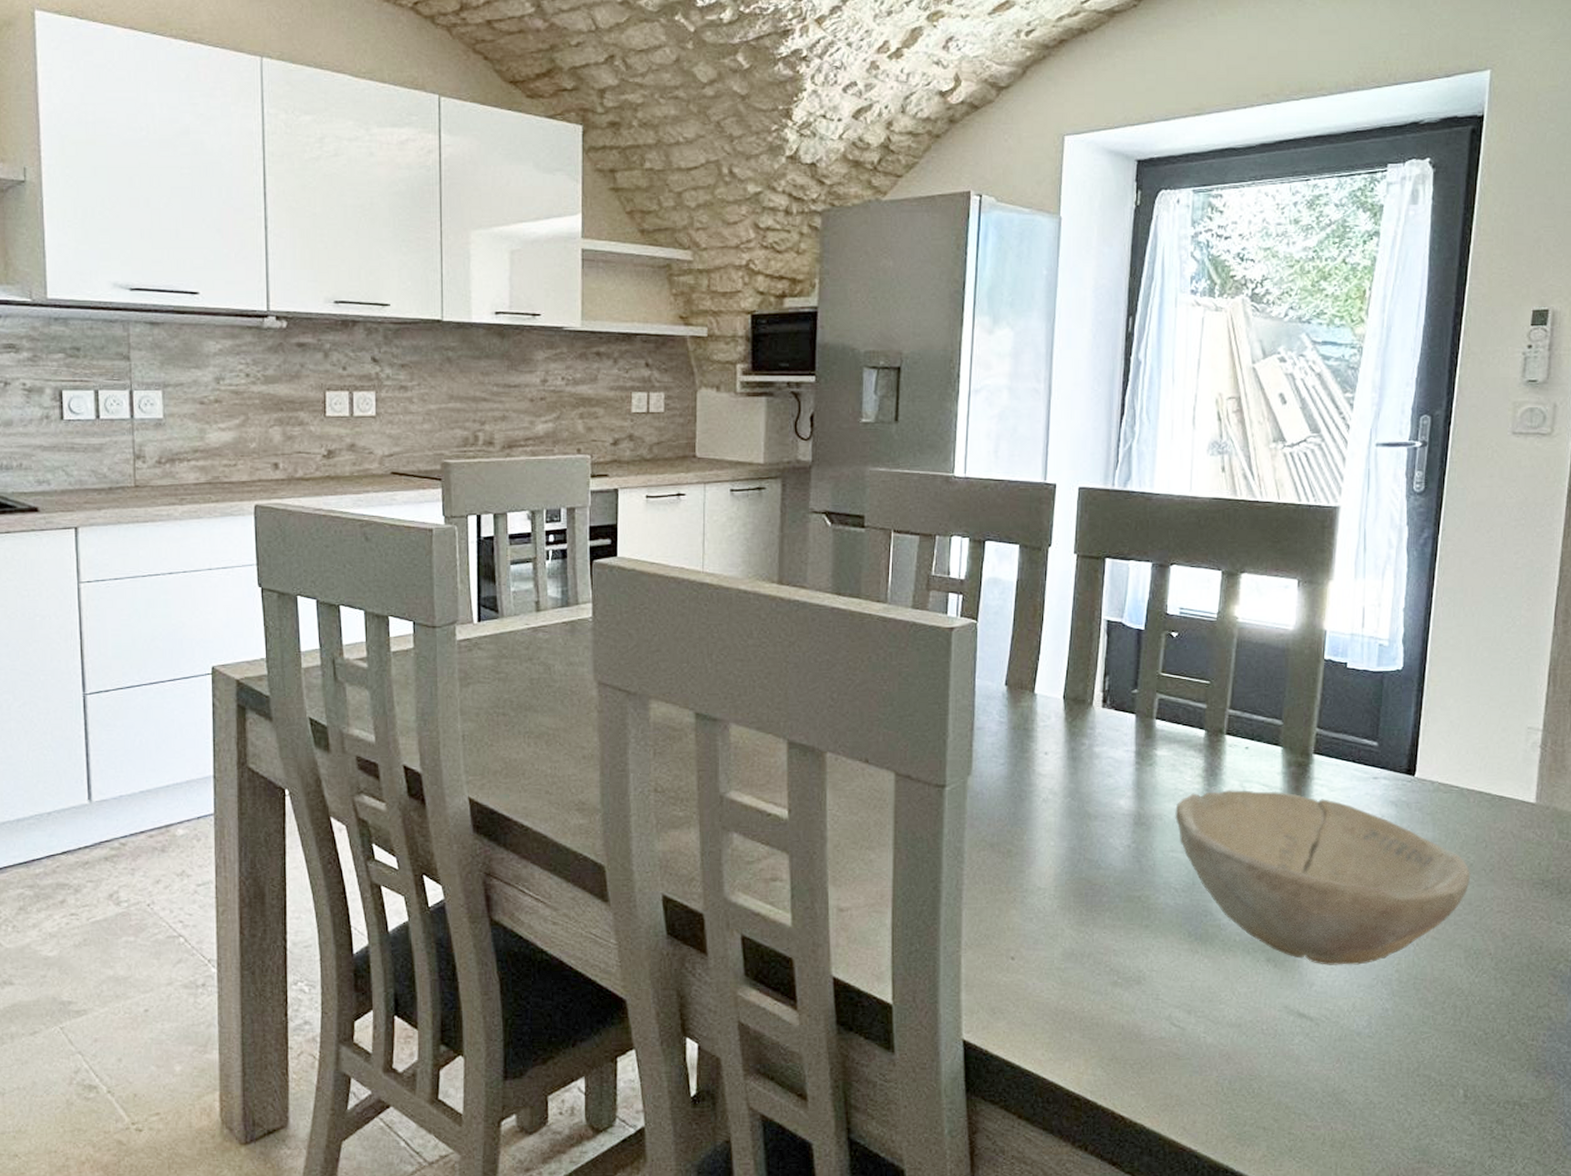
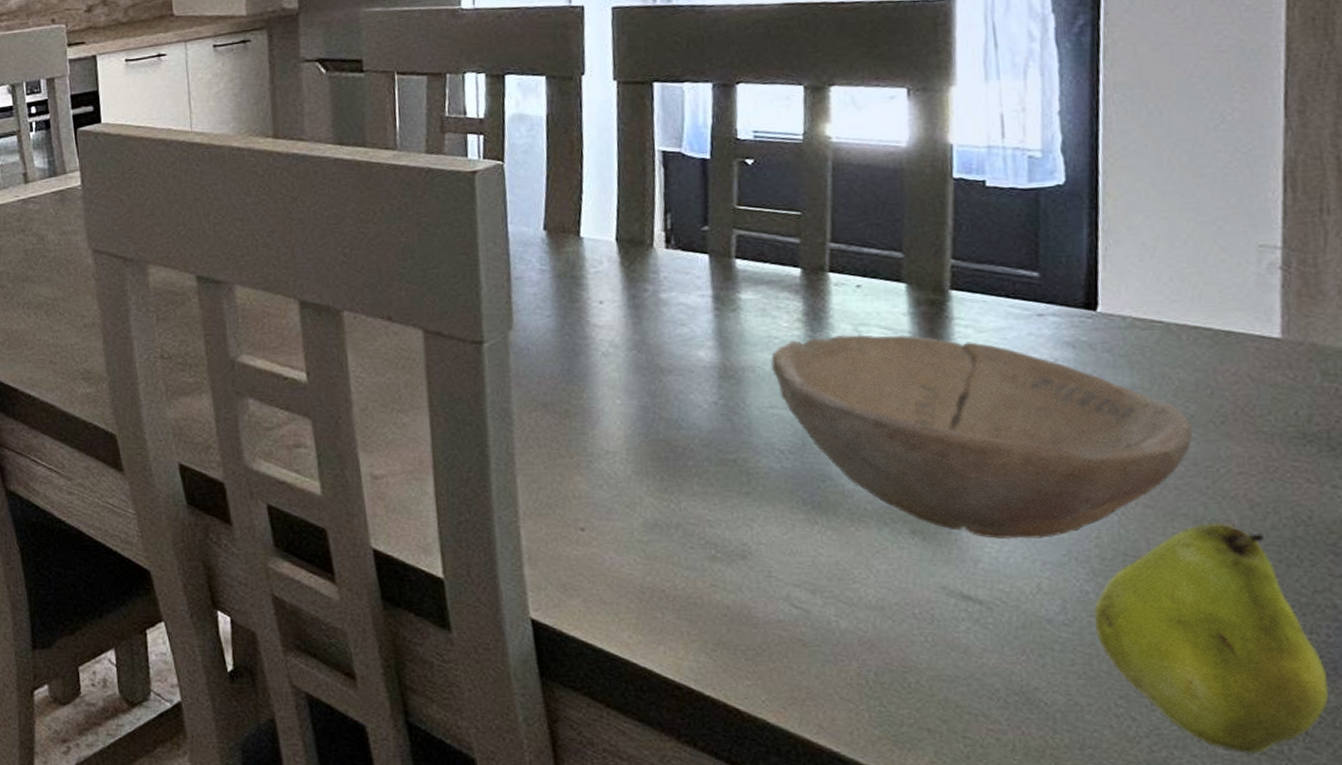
fruit: none [1390,951,1540,1138] -> present [1094,522,1329,753]

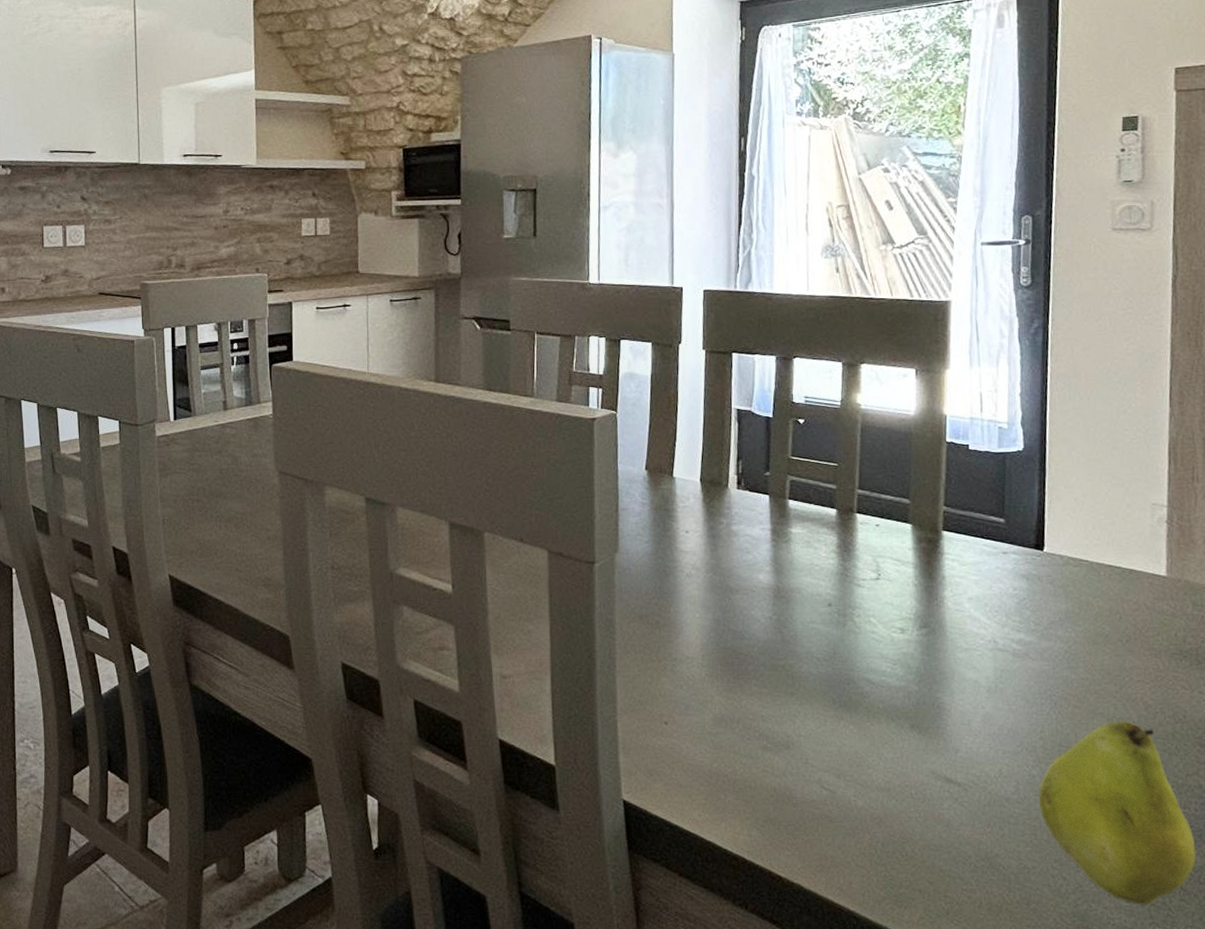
bowl: present [771,334,1193,539] -> none [812,565,1108,732]

